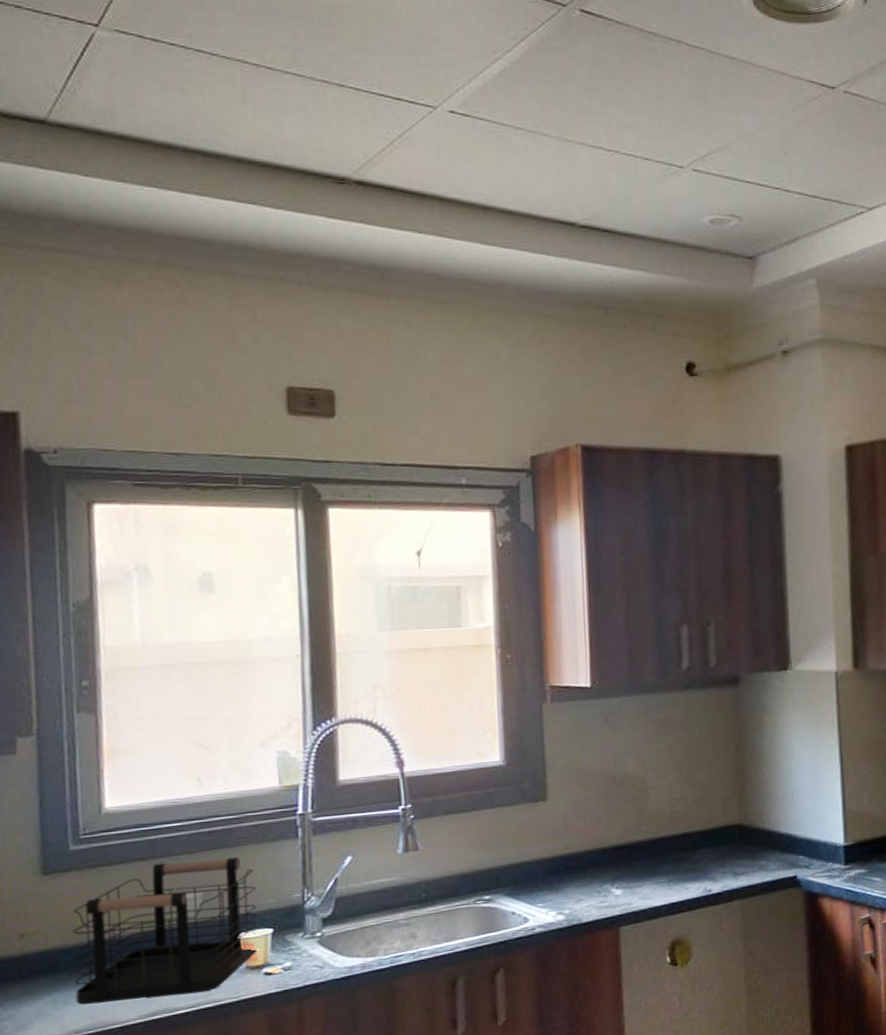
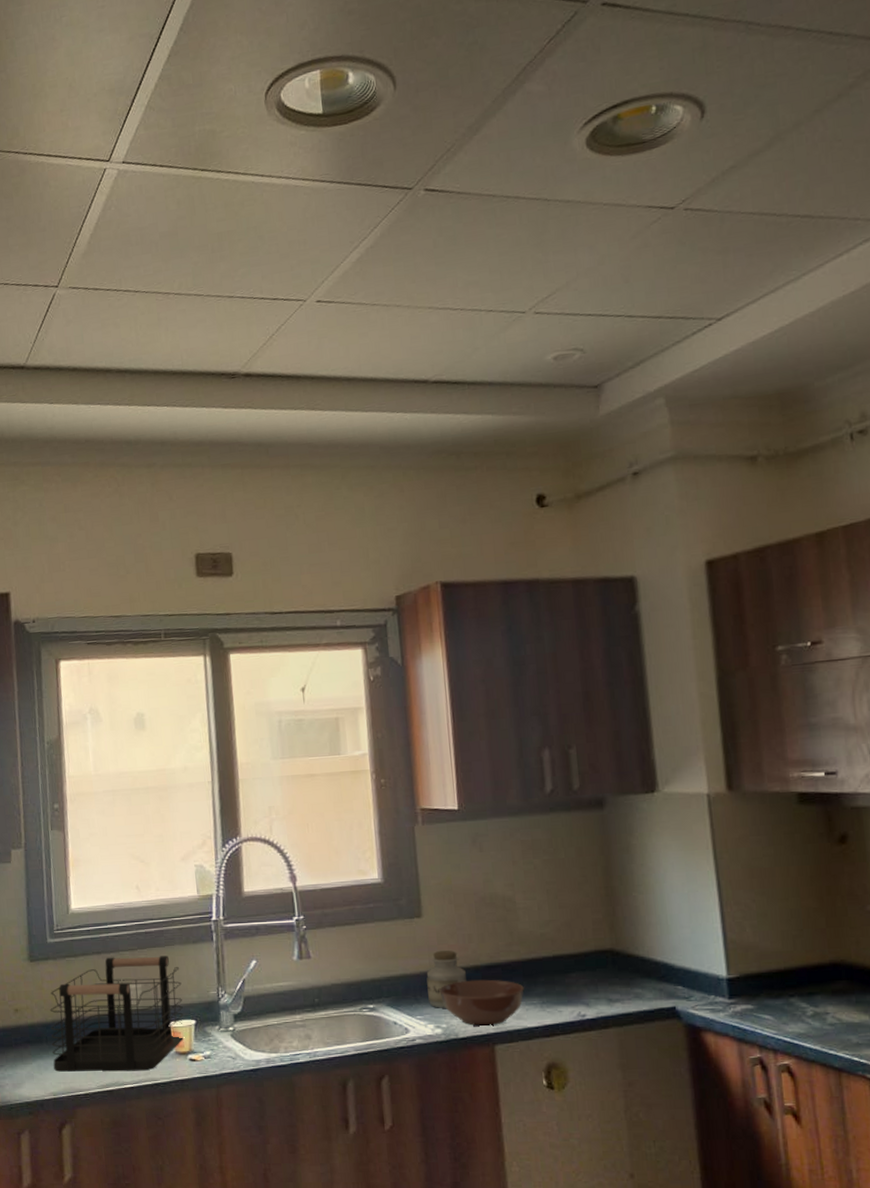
jar: none [549,834,593,894] -> present [426,951,467,1008]
bowl: none [563,861,652,909] -> present [439,979,524,1026]

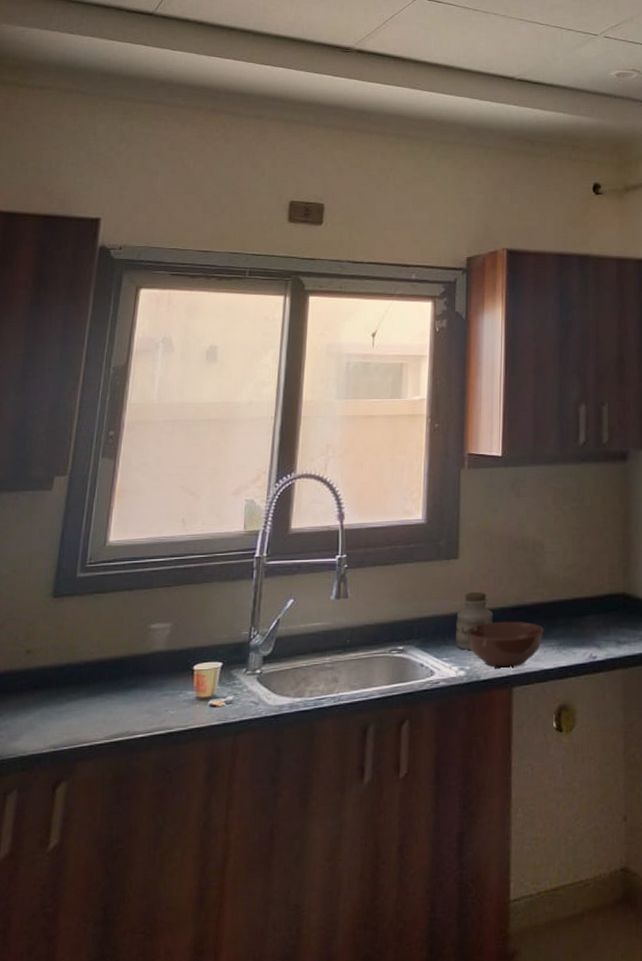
dish rack: present [50,955,184,1072] -> none [59,593,215,721]

